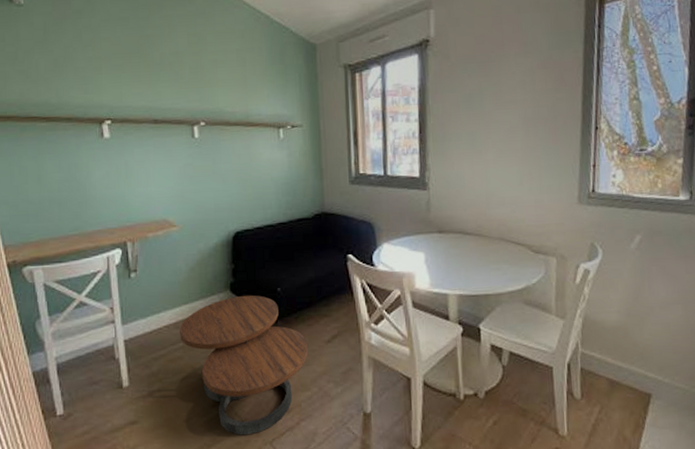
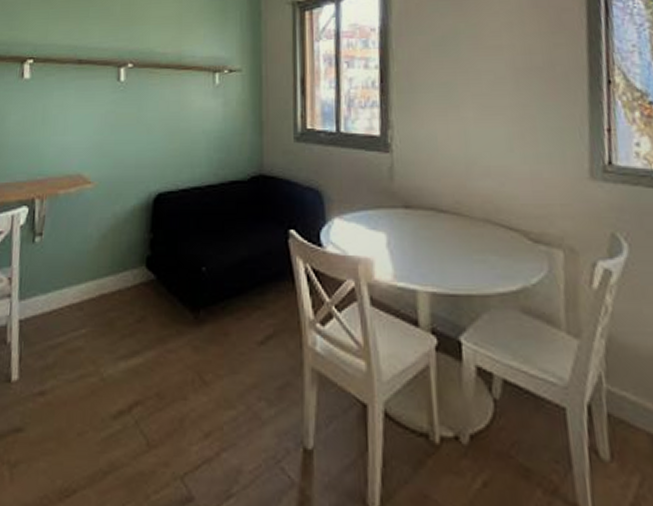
coffee table: present [180,295,308,436] -> none [83,273,235,464]

